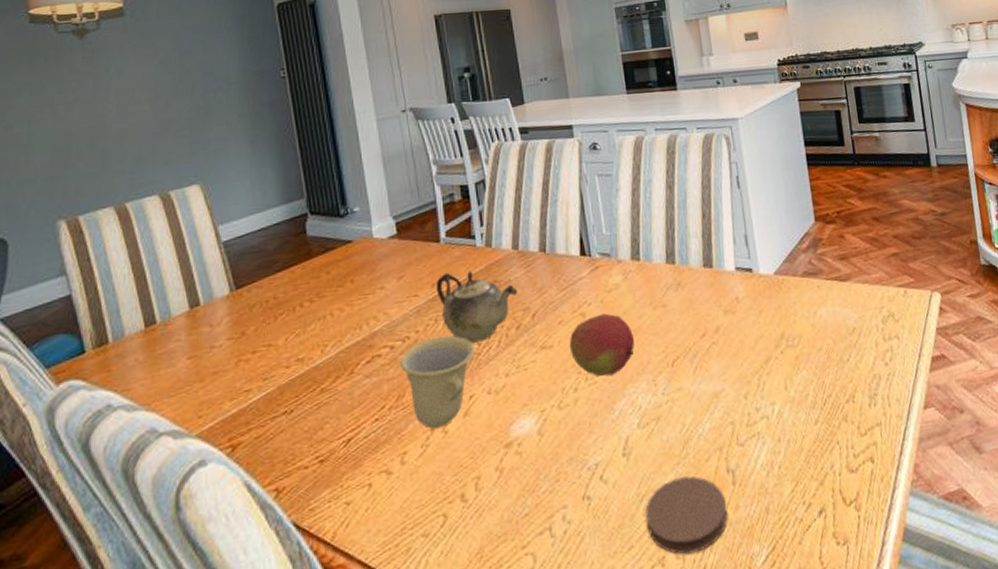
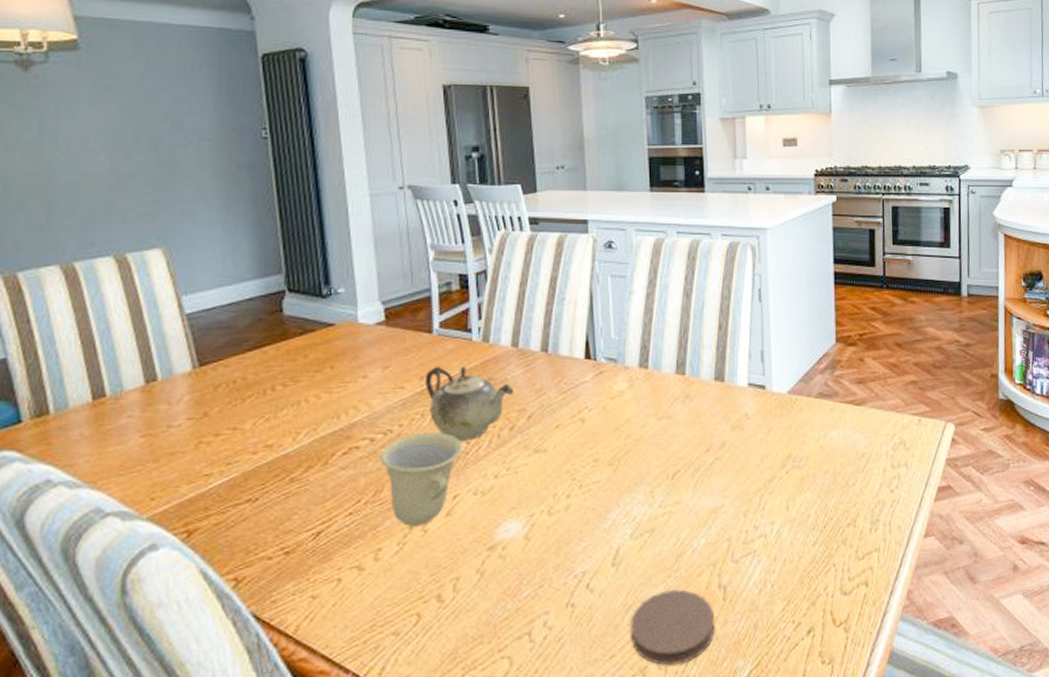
fruit: present [569,313,635,377] -> none [565,420,636,485]

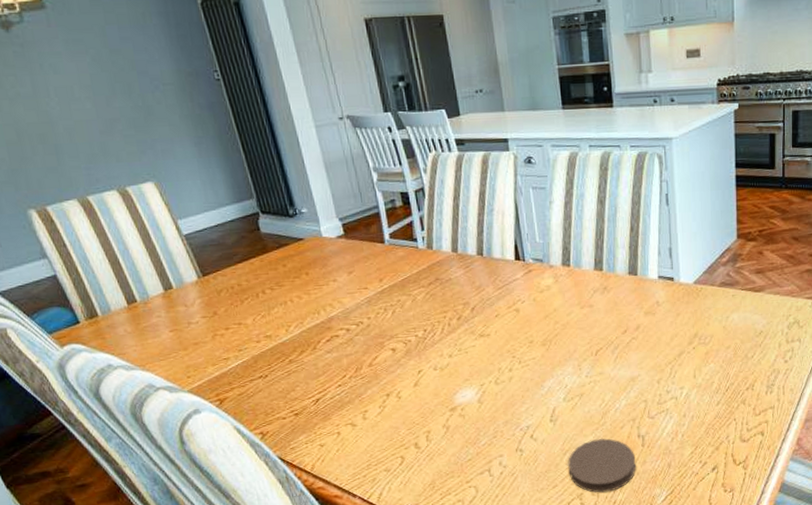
cup: present [379,431,463,526] -> none [355,322,421,394]
teapot: present [424,365,513,441] -> none [383,269,457,329]

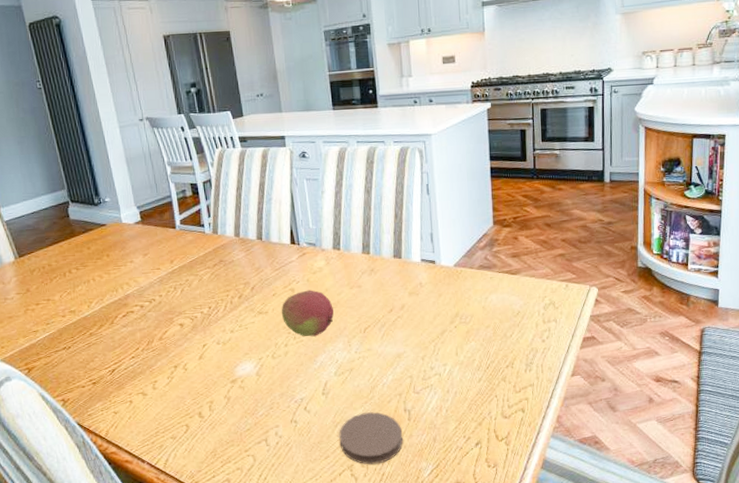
fruit: none [504,310,564,361] -> present [281,290,335,337]

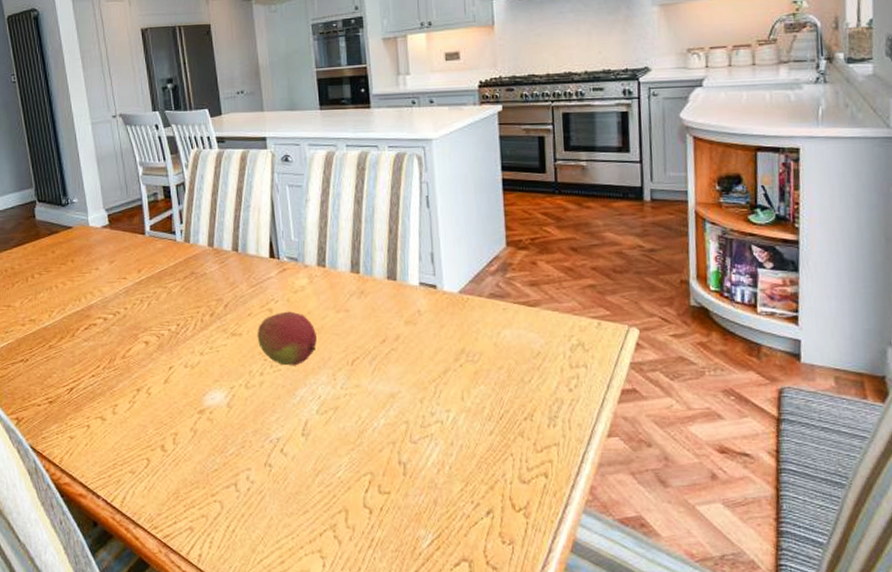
coaster: present [338,412,403,465] -> none [319,461,397,526]

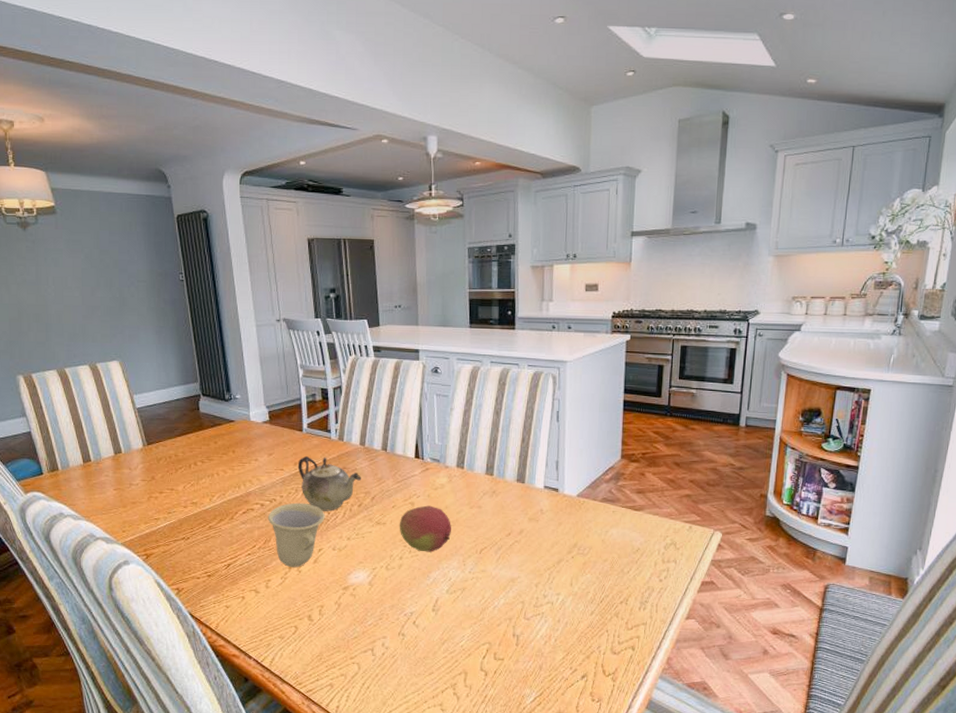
cup: none [111,314,174,389] -> present [267,502,325,567]
teapot: none [141,261,212,323] -> present [297,455,361,511]

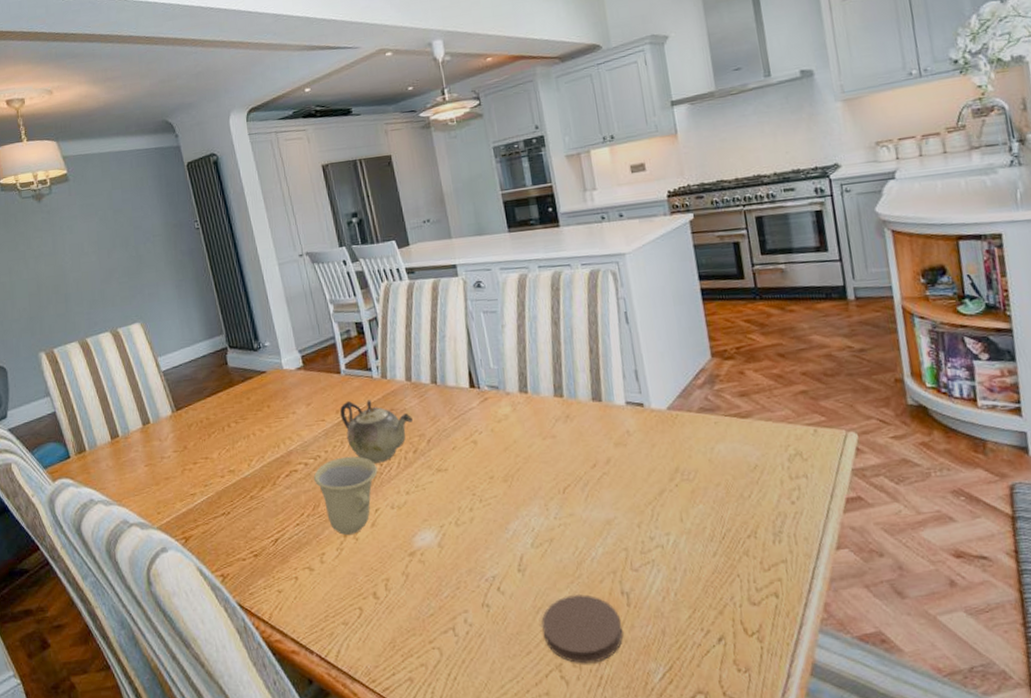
fruit: present [399,505,452,552] -> none [463,441,526,499]
coaster: none [444,633,509,686] -> present [541,594,624,664]

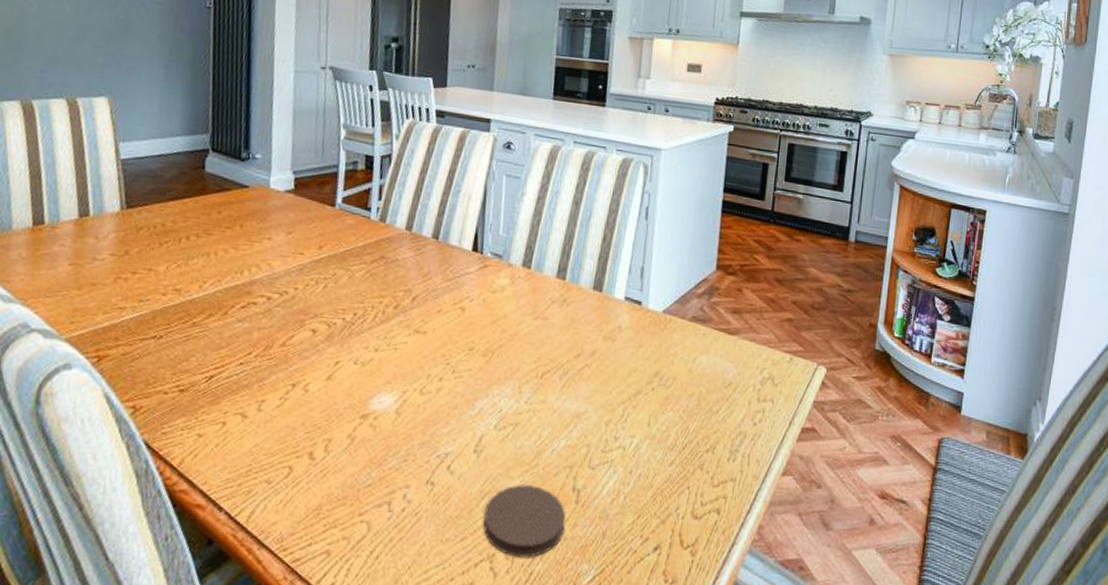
cup: present [313,456,378,535] -> none [273,298,350,385]
teapot: present [339,399,413,464] -> none [322,238,402,312]

